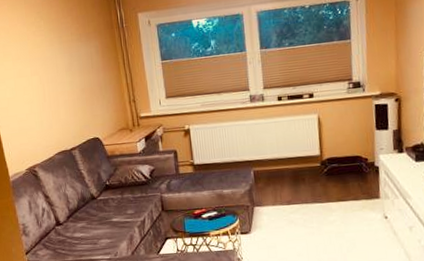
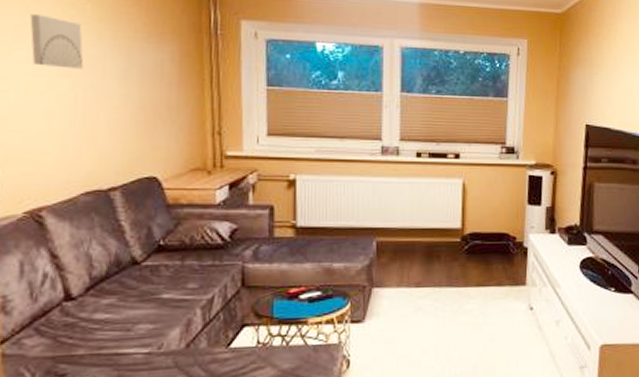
wall art: none [10,34,45,70] -> present [29,14,84,69]

